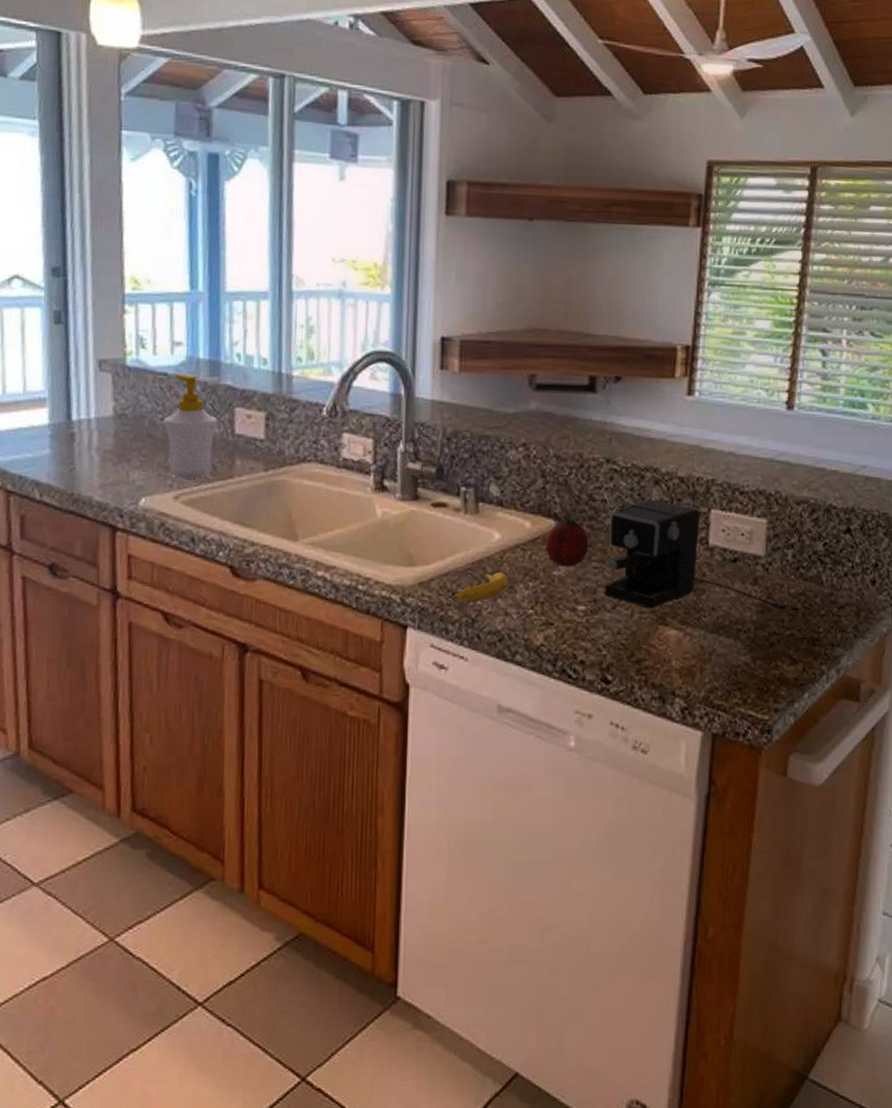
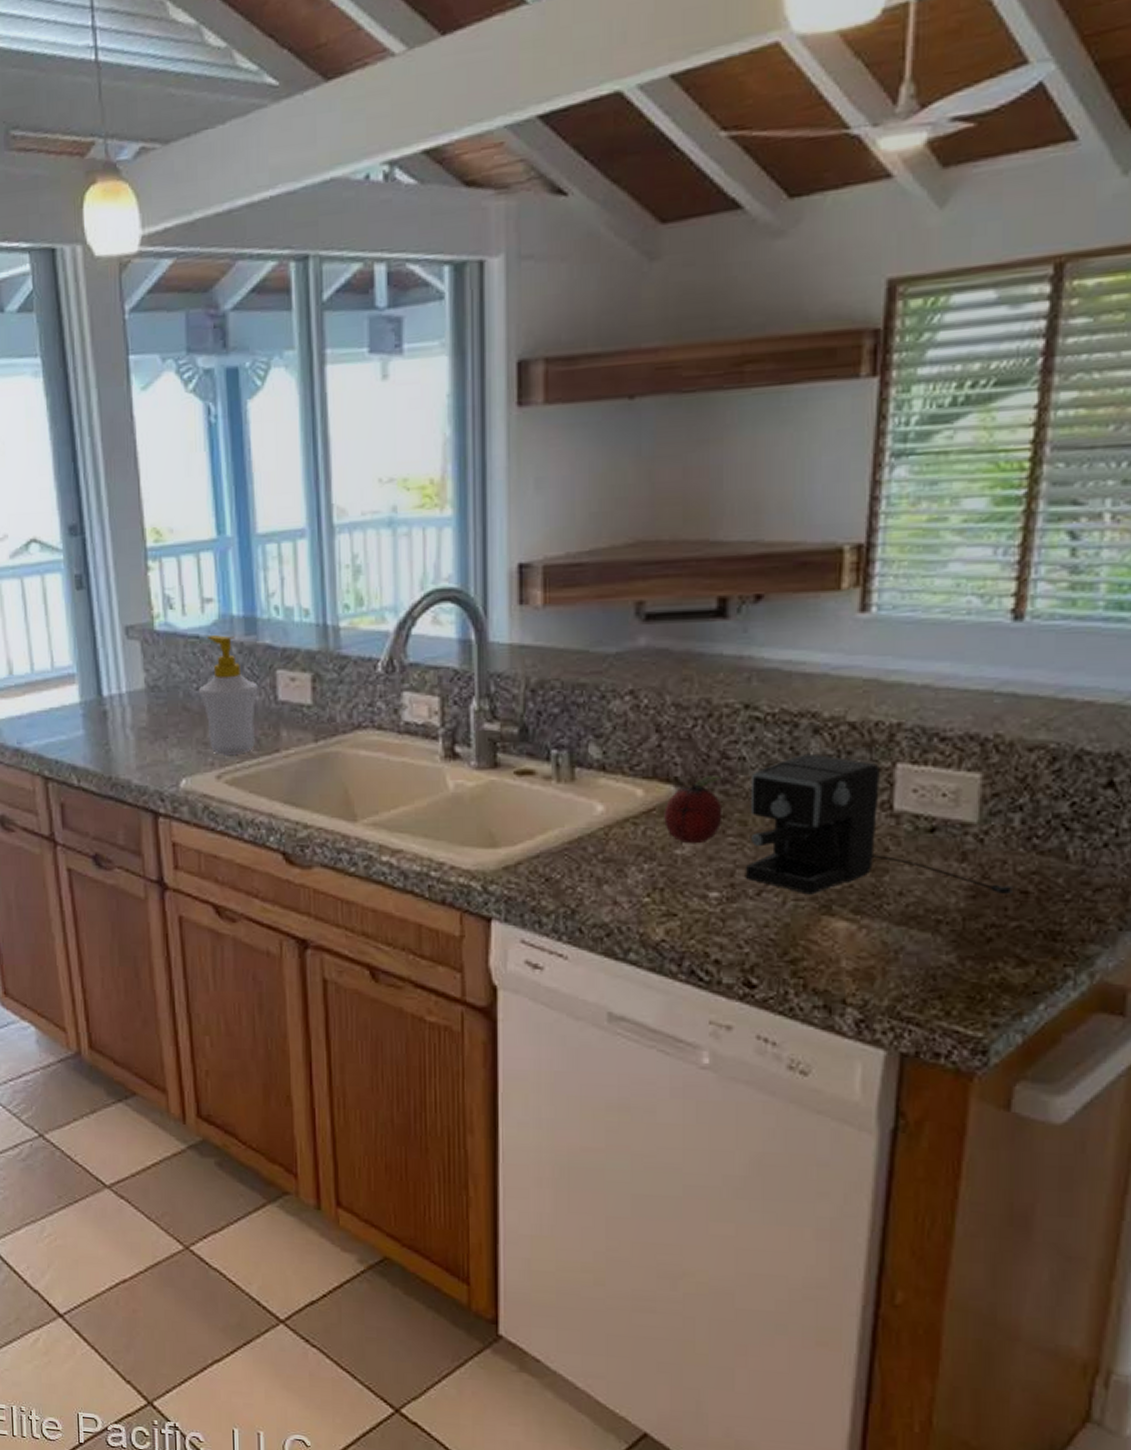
banana: present [453,567,510,602] -> none [546,846,618,889]

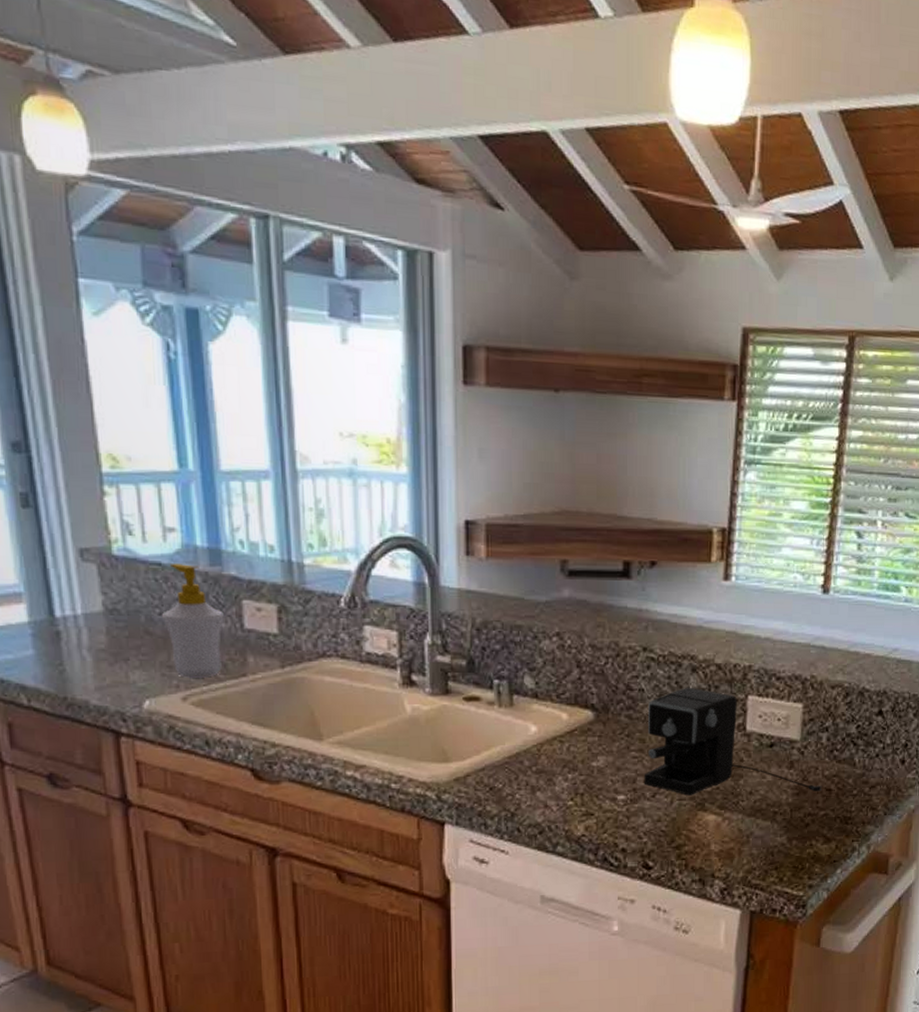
fruit: present [664,776,726,844] -> none [584,703,630,758]

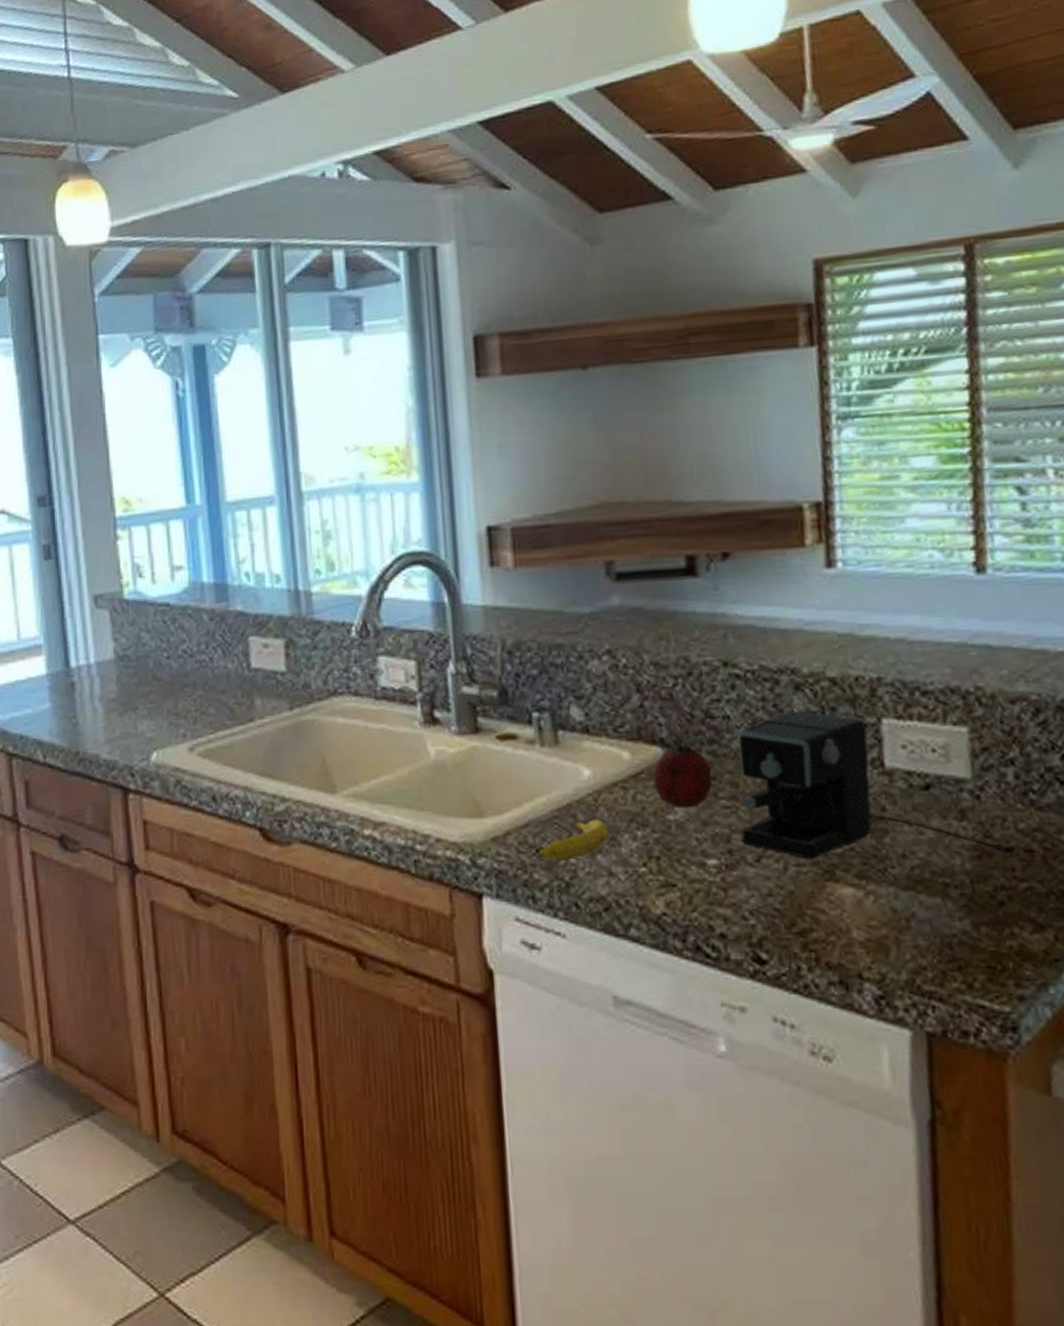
soap bottle: present [161,564,225,678] -> none [168,603,232,726]
banana: none [490,760,548,796] -> present [537,813,610,861]
fruit: none [584,703,630,758] -> present [652,736,713,809]

